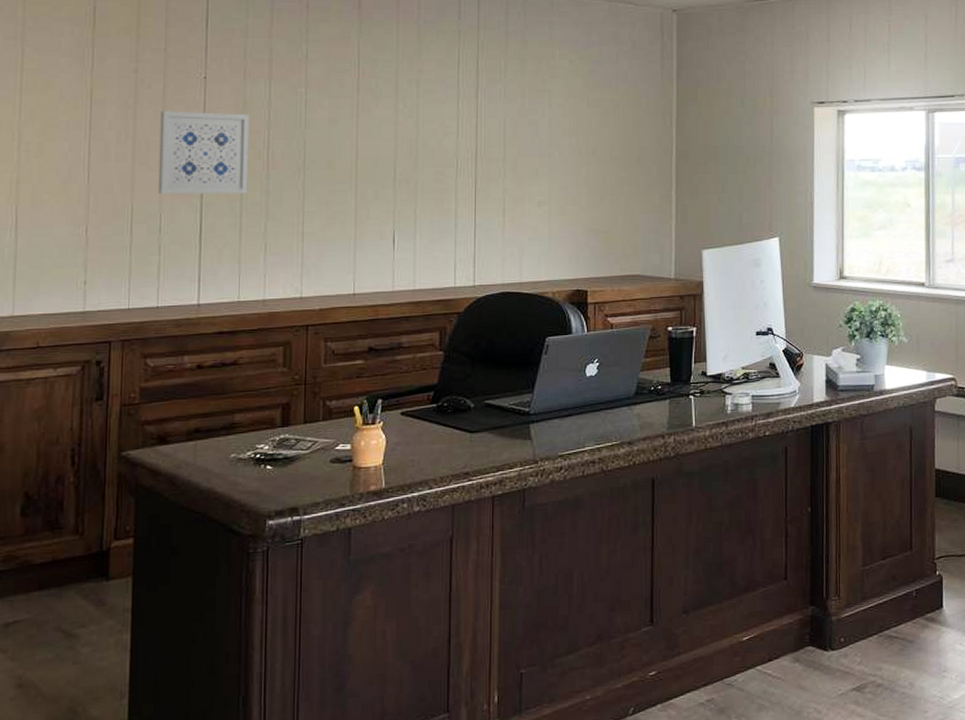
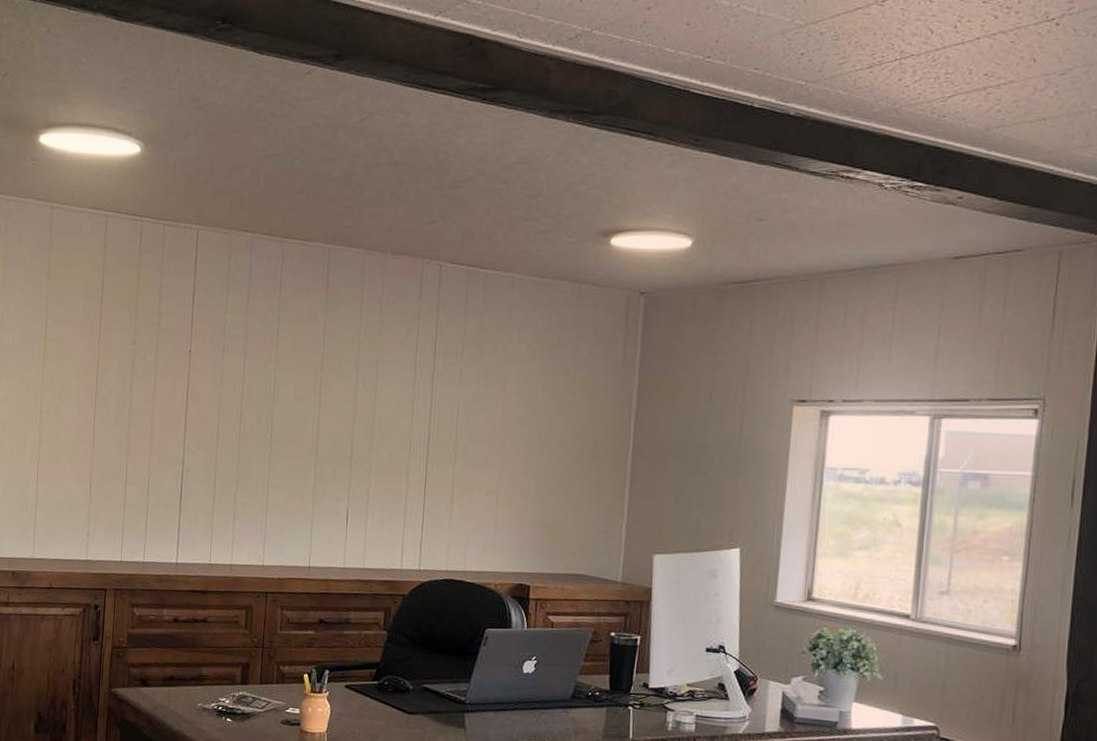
wall art: present [158,111,250,195] -> none [148,381,226,463]

